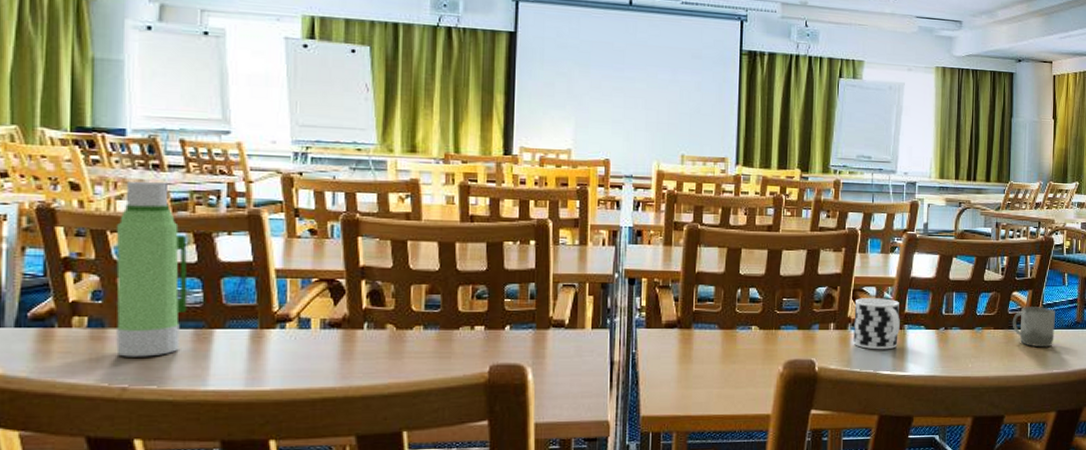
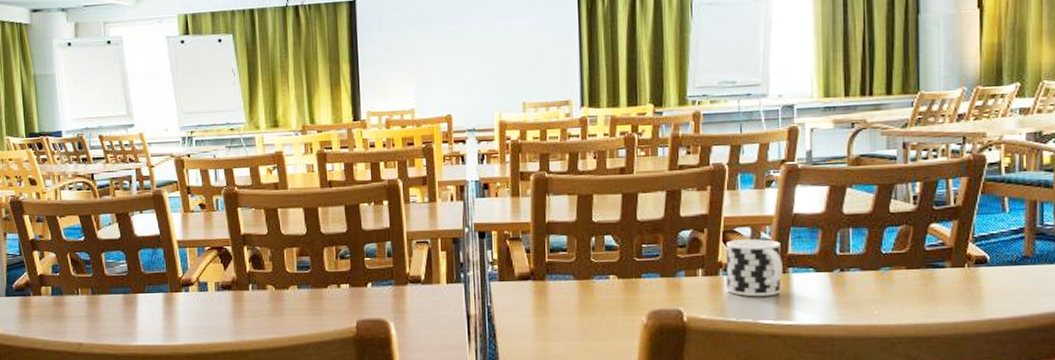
water bottle: present [116,180,188,357] -> none [62,172,117,319]
cup: present [1012,305,1055,348] -> none [931,239,993,289]

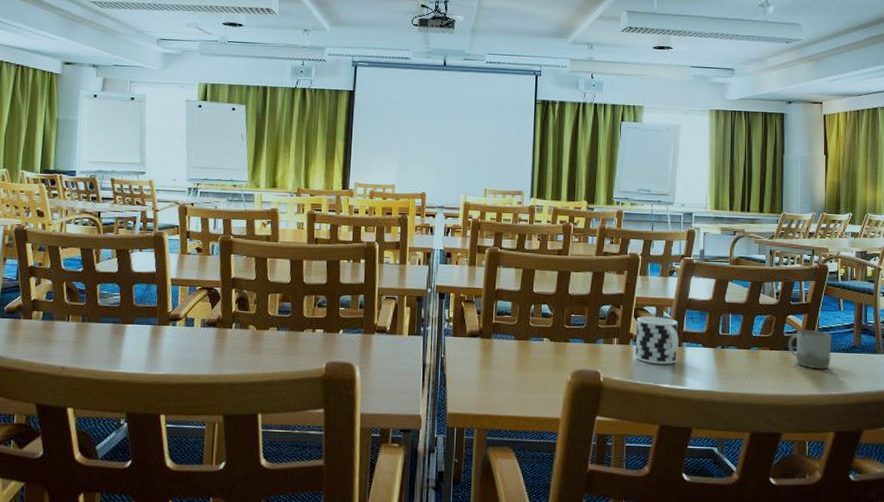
cup: none [931,239,993,289] -> present [788,329,831,370]

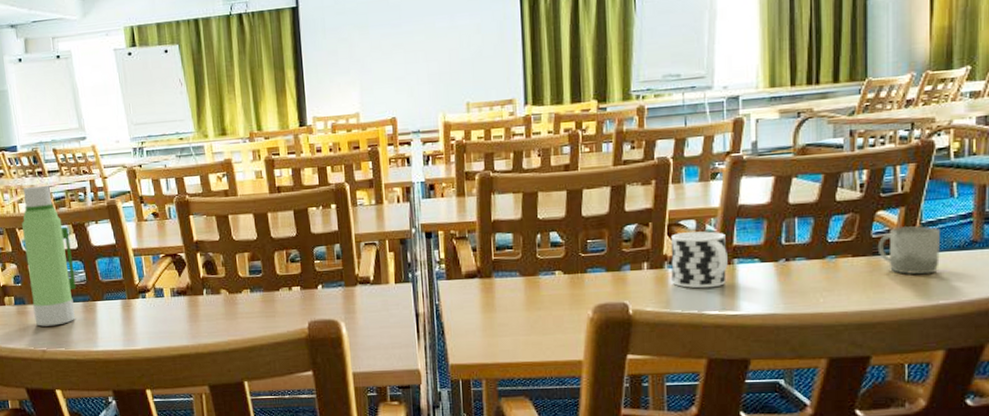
water bottle: none [60,209,112,344] -> present [21,185,76,327]

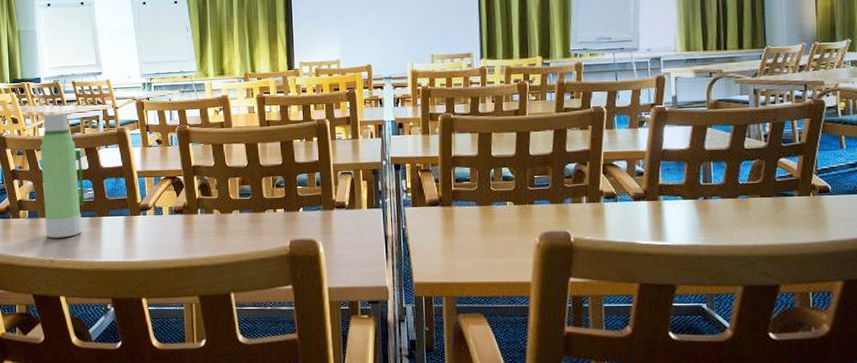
cup: present [670,231,728,289] -> none [605,171,655,221]
cup: present [877,225,940,275] -> none [781,171,834,214]

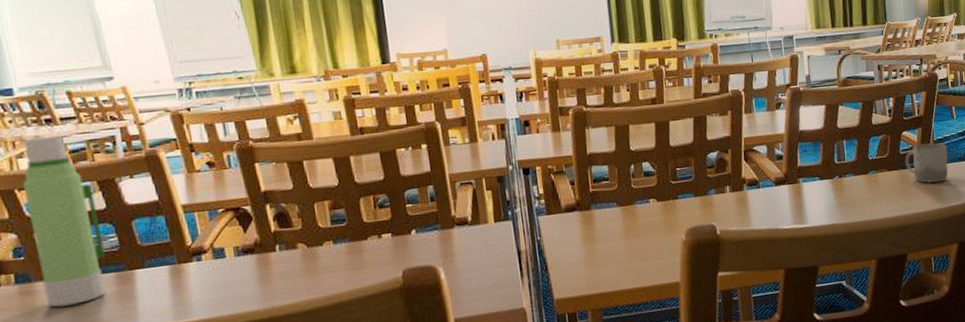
cup: none [781,171,834,214] -> present [905,143,949,183]

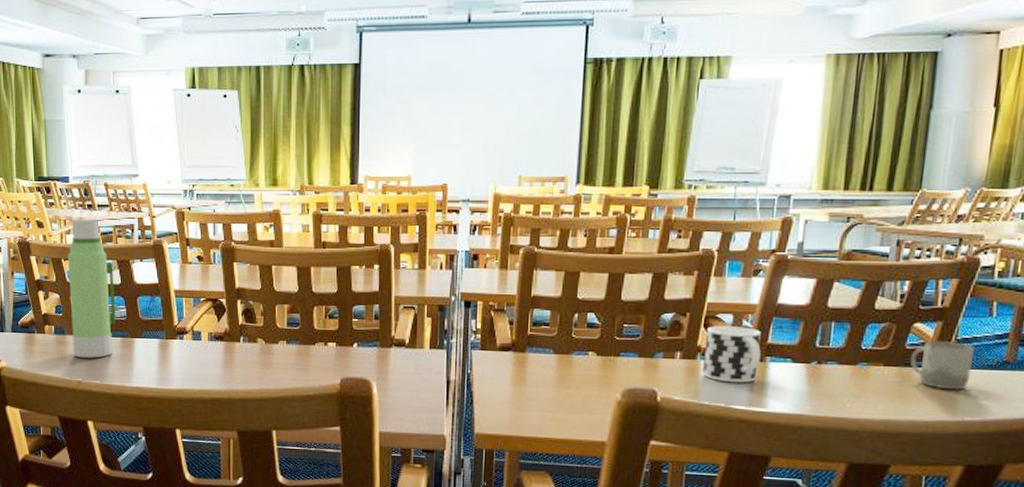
cup: none [747,155,795,207] -> present [702,326,761,383]

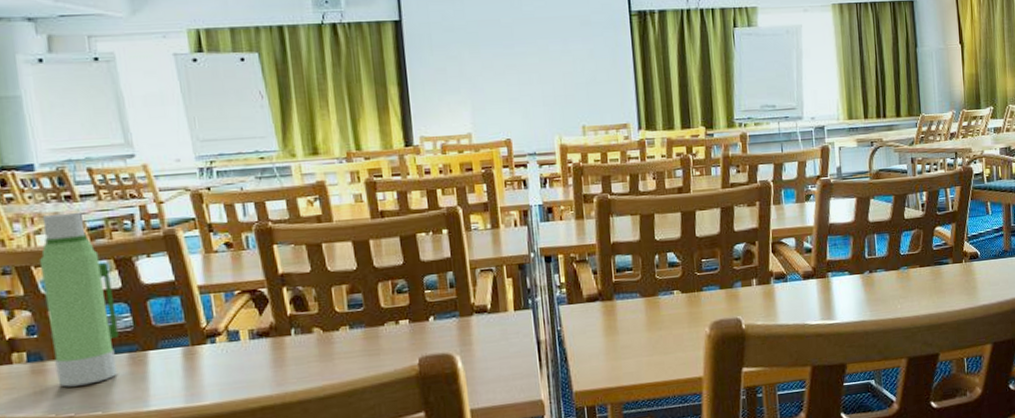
cup: present [702,326,761,383] -> none [775,248,824,301]
cup: present [910,340,974,390] -> none [937,239,983,281]

